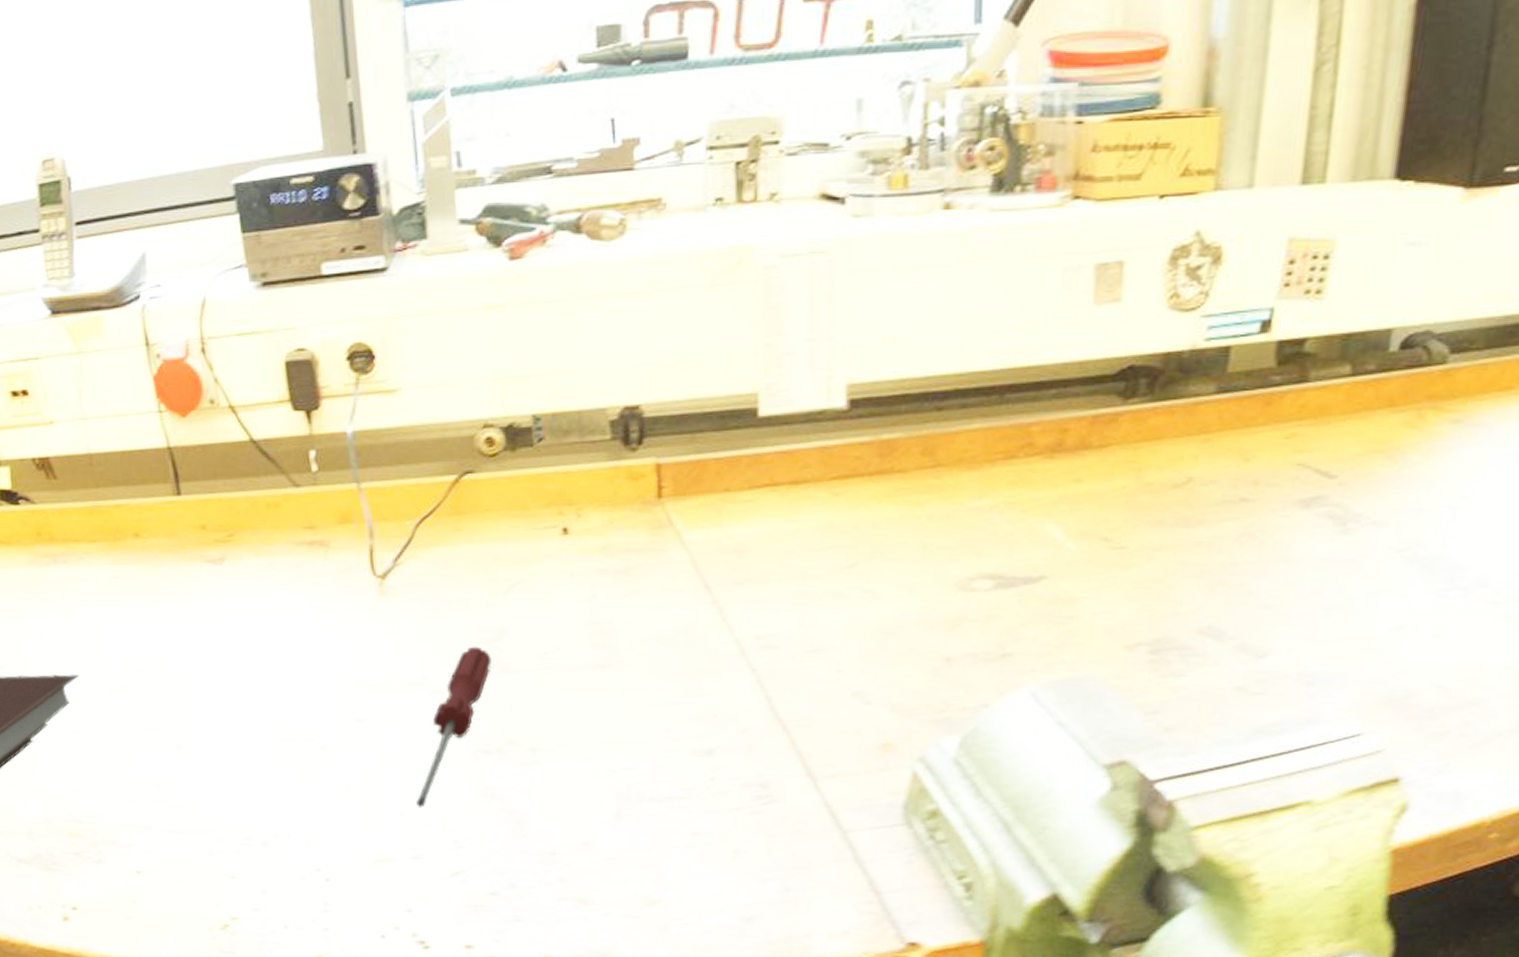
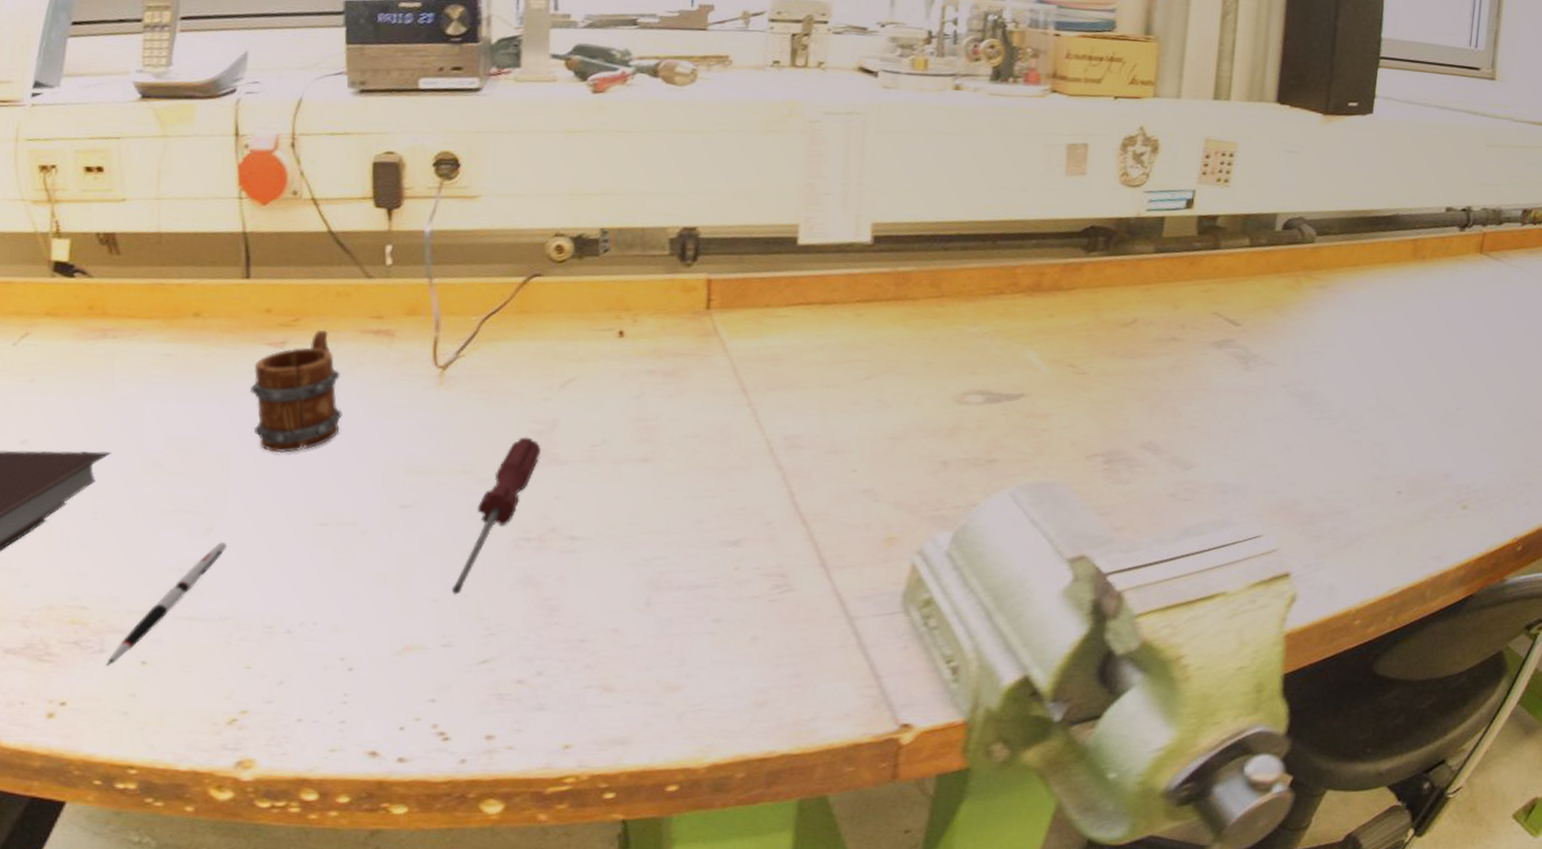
pen: none [106,759,197,875] -> present [106,542,227,666]
mug: none [197,543,288,671] -> present [251,329,343,454]

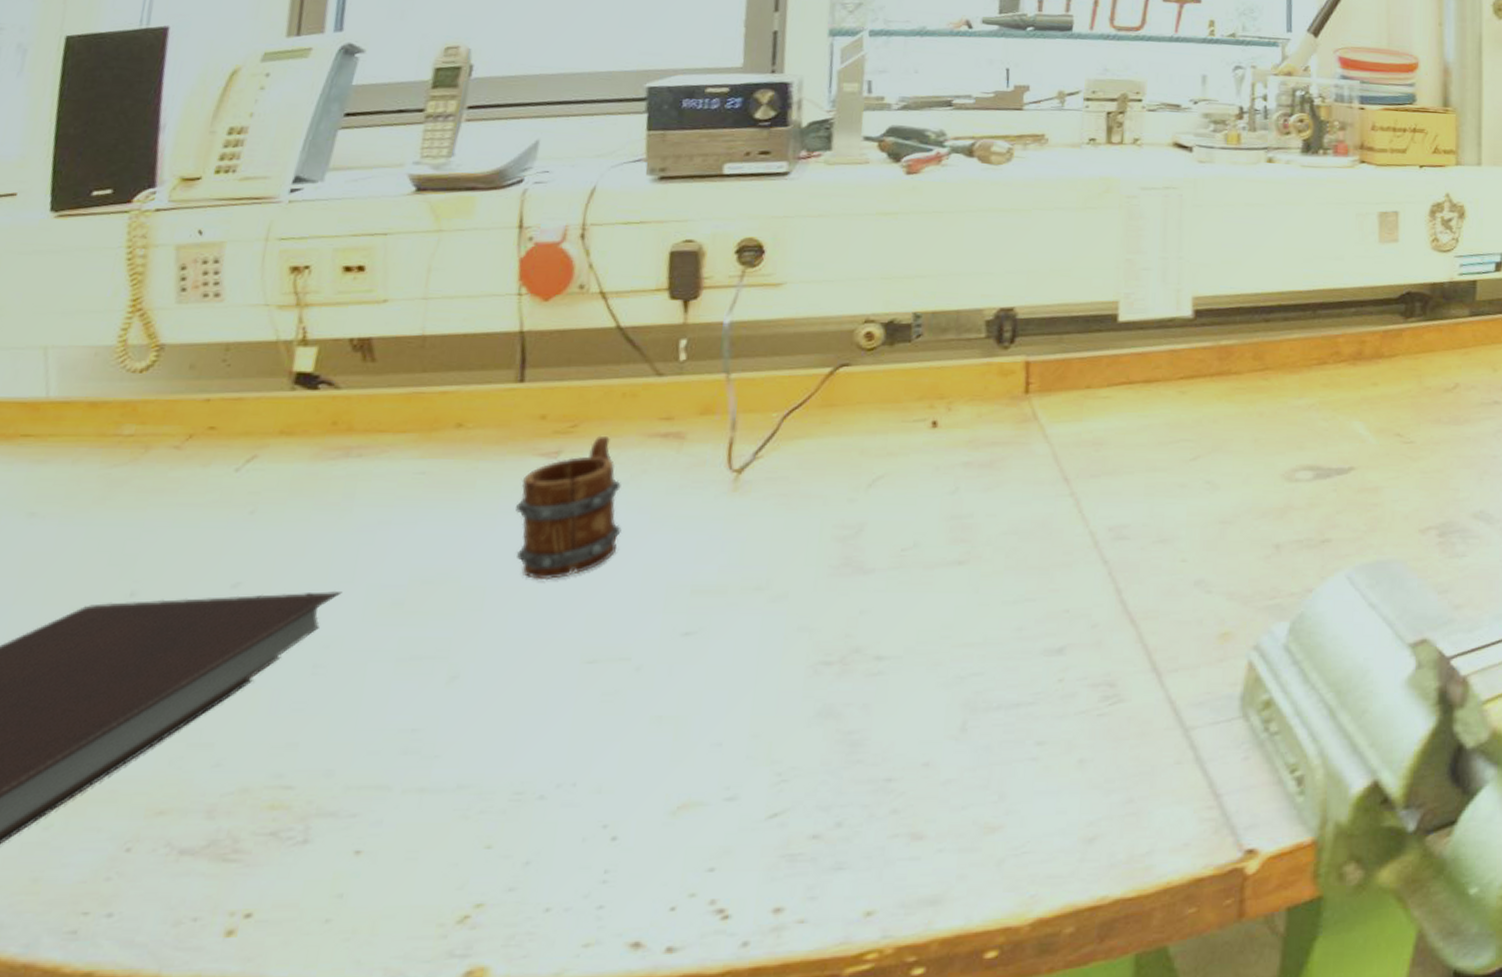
pen: present [106,542,227,666] -> none [309,692,474,860]
screwdriver: present [451,437,541,595] -> none [738,544,845,736]

